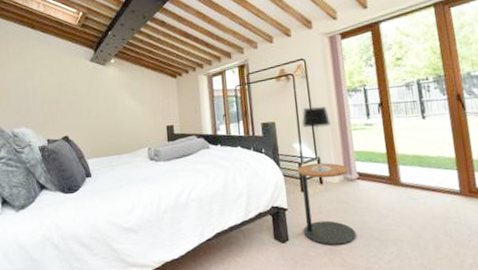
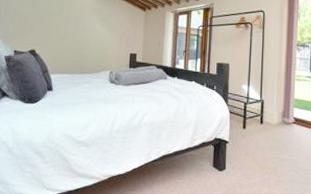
side table: present [297,163,356,246] -> none [240,105,287,179]
table lamp: present [301,106,331,172] -> none [252,54,278,114]

